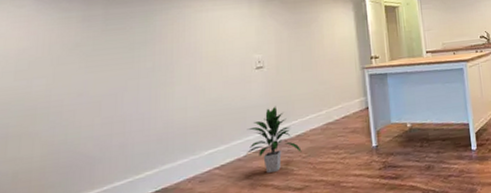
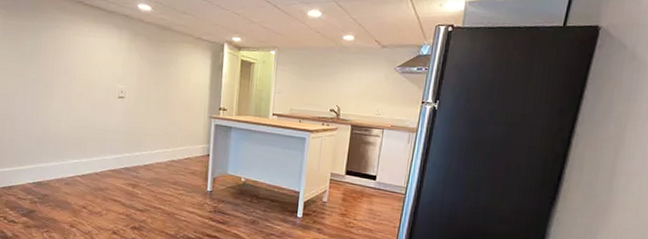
indoor plant: present [245,106,302,173] -> none [102,134,147,191]

